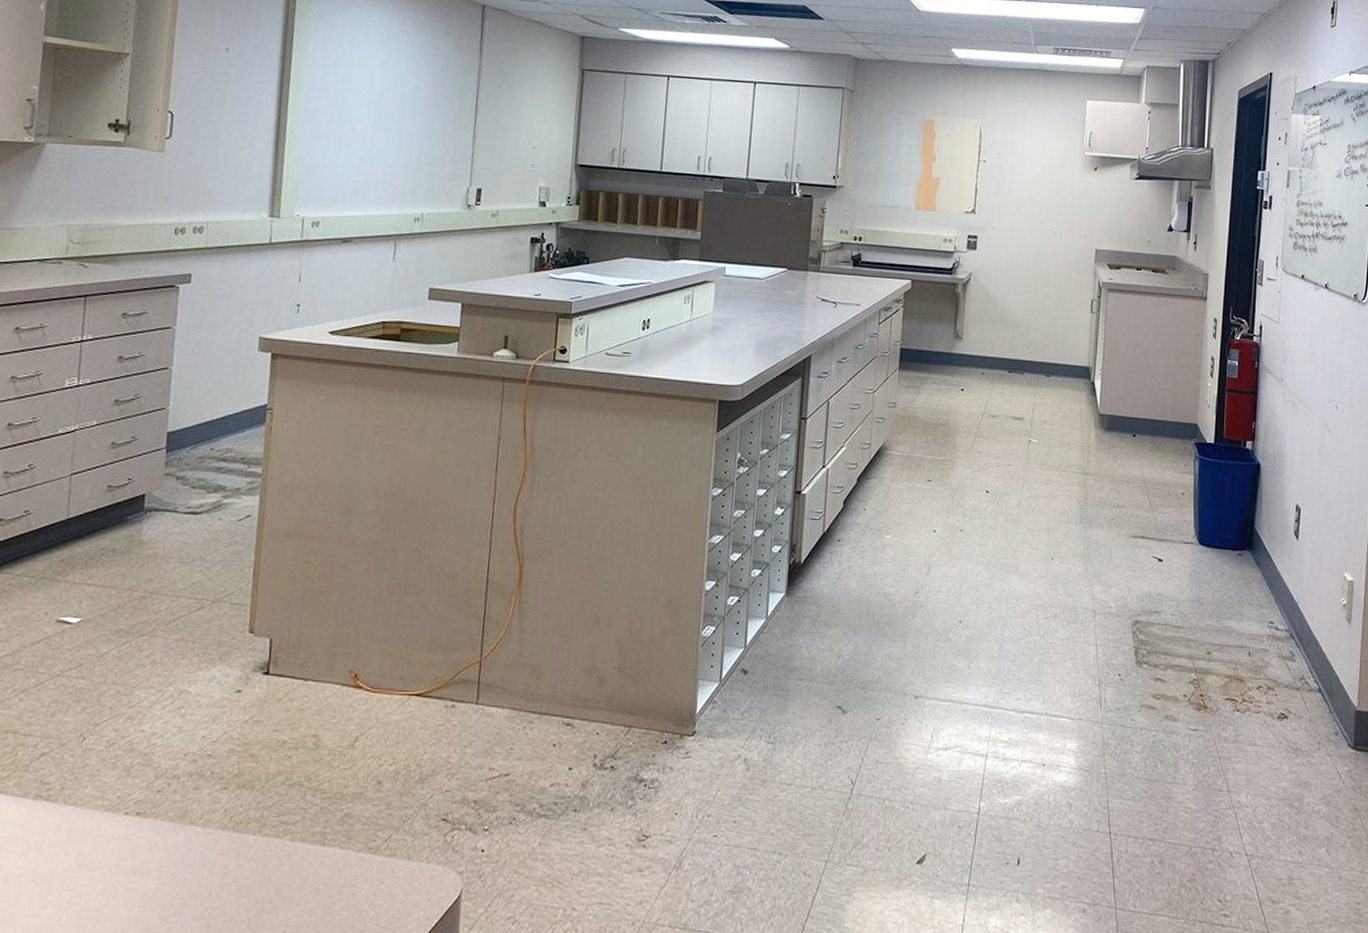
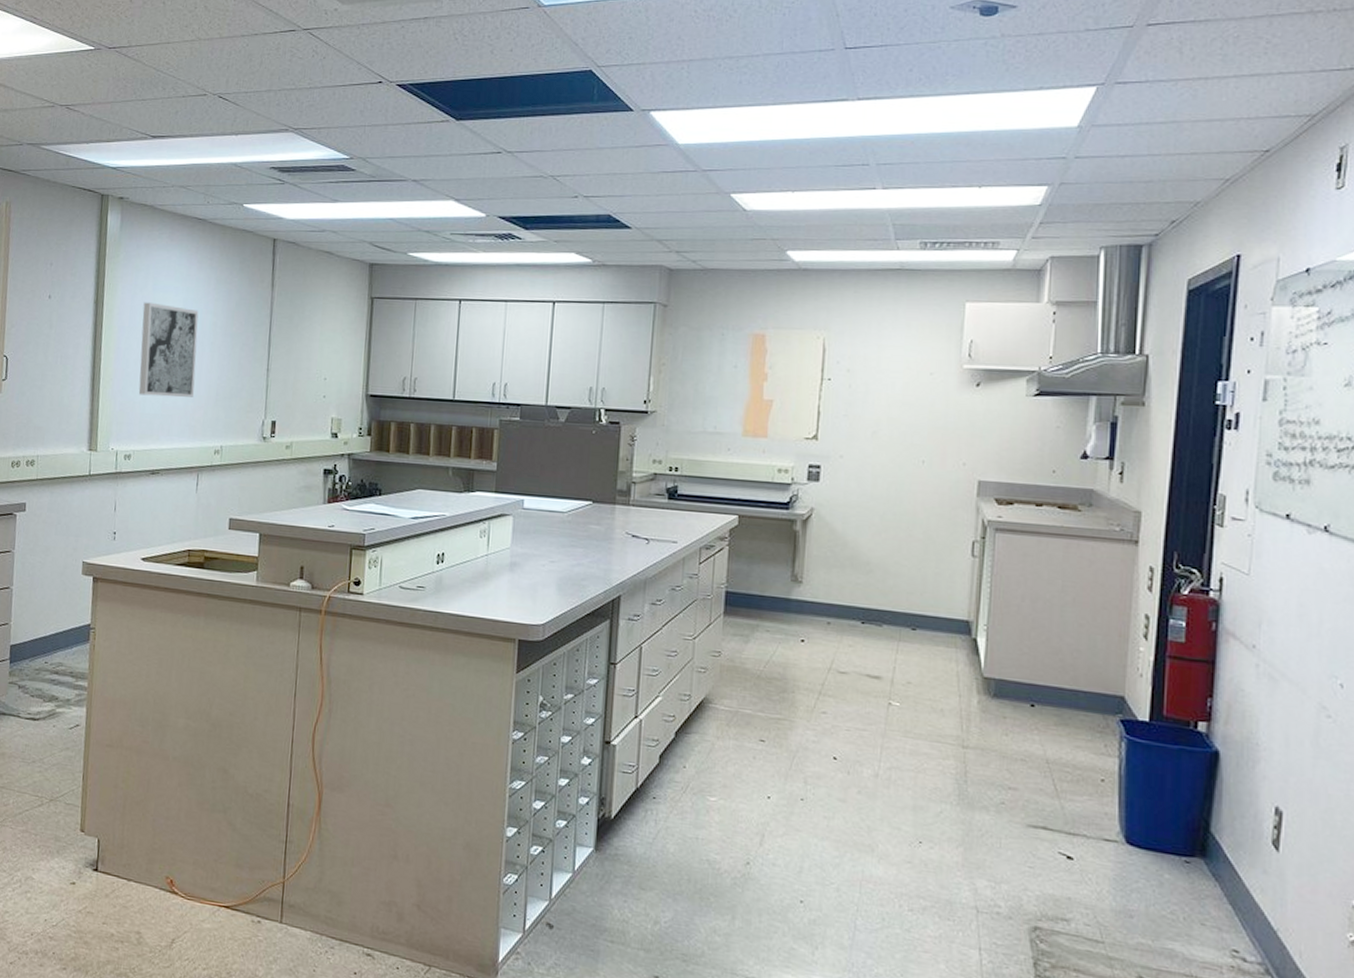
wall art: none [330,61,400,163] -> present [138,302,199,398]

